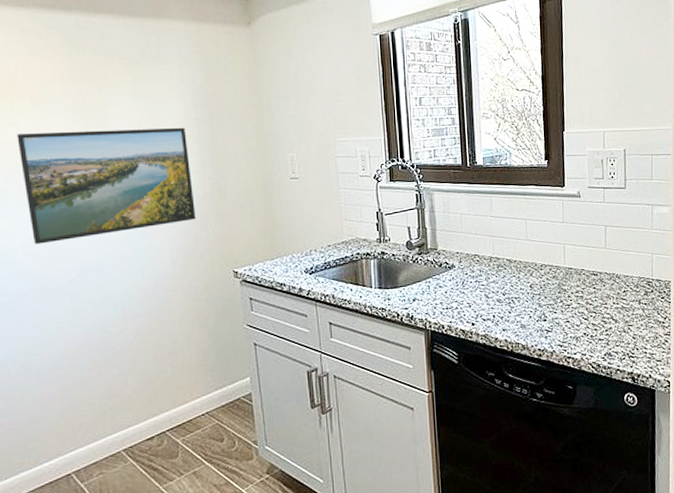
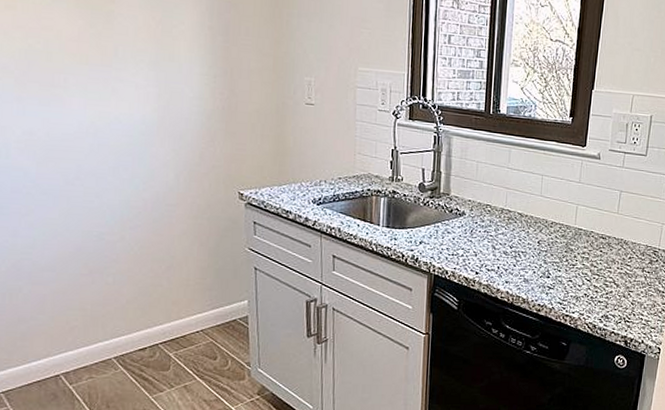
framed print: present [17,127,196,244] -> none [15,19,204,141]

